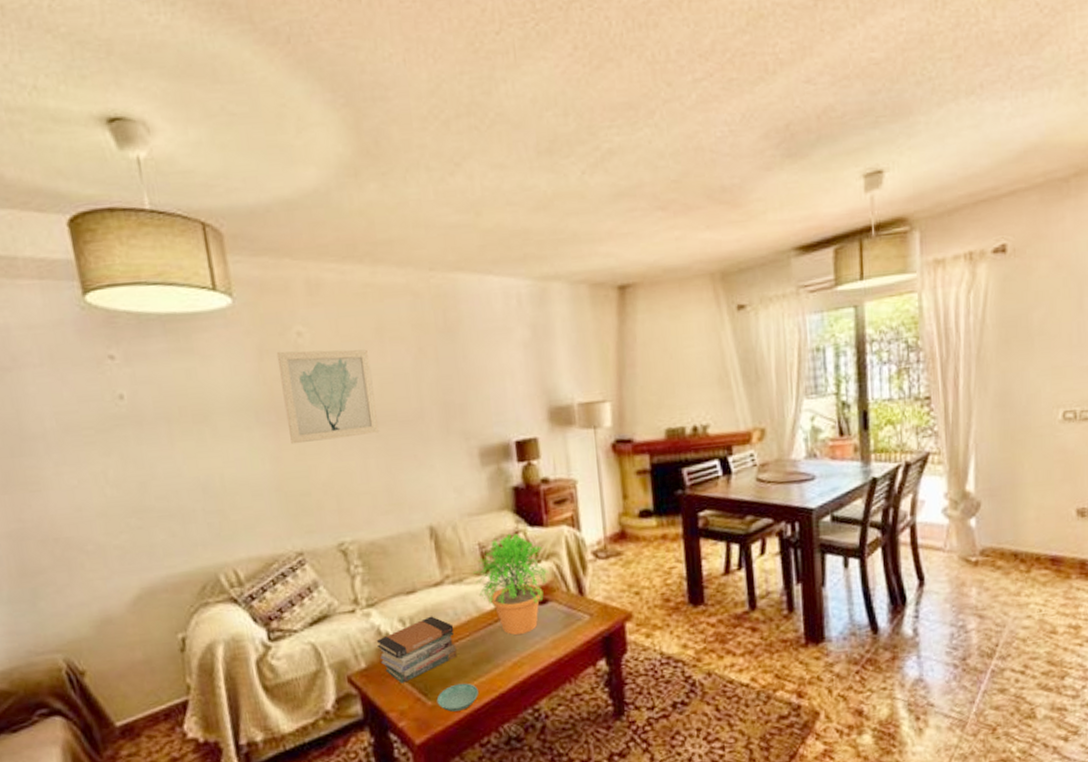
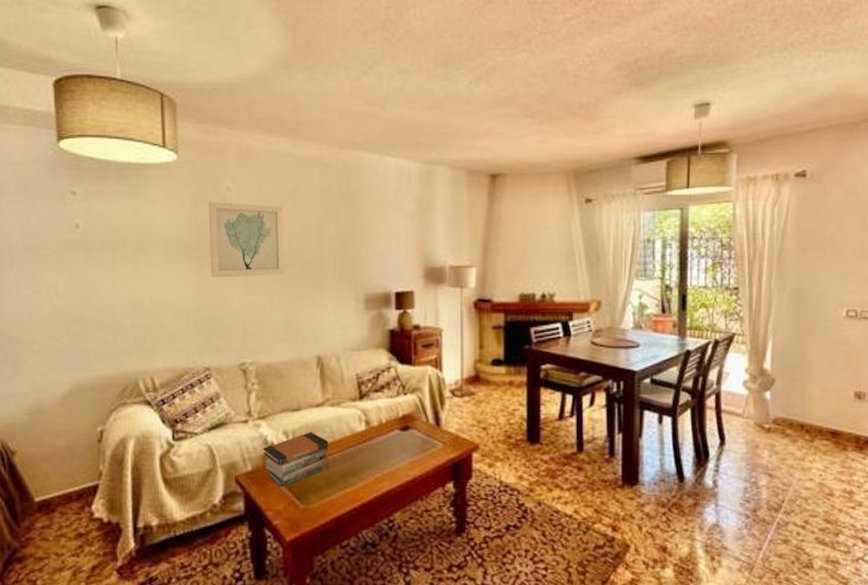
saucer: present [436,683,479,712] -> none [308,492,344,516]
potted plant: present [474,533,550,635] -> none [350,368,413,454]

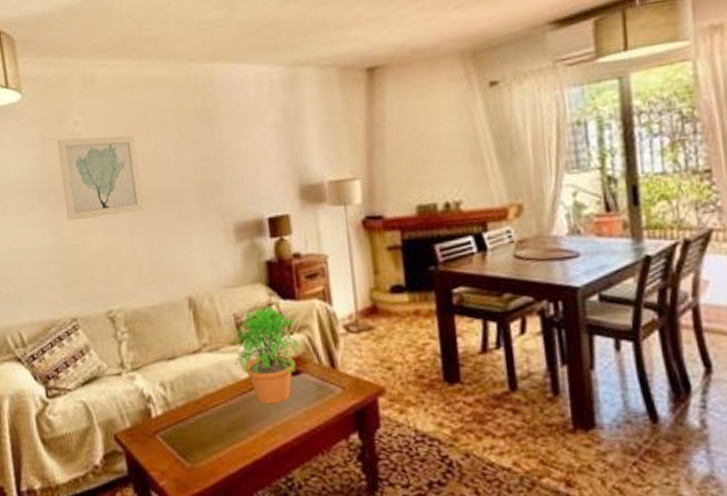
book stack: present [262,432,329,487] -> none [140,382,214,444]
potted plant: none [350,368,413,454] -> present [229,305,302,404]

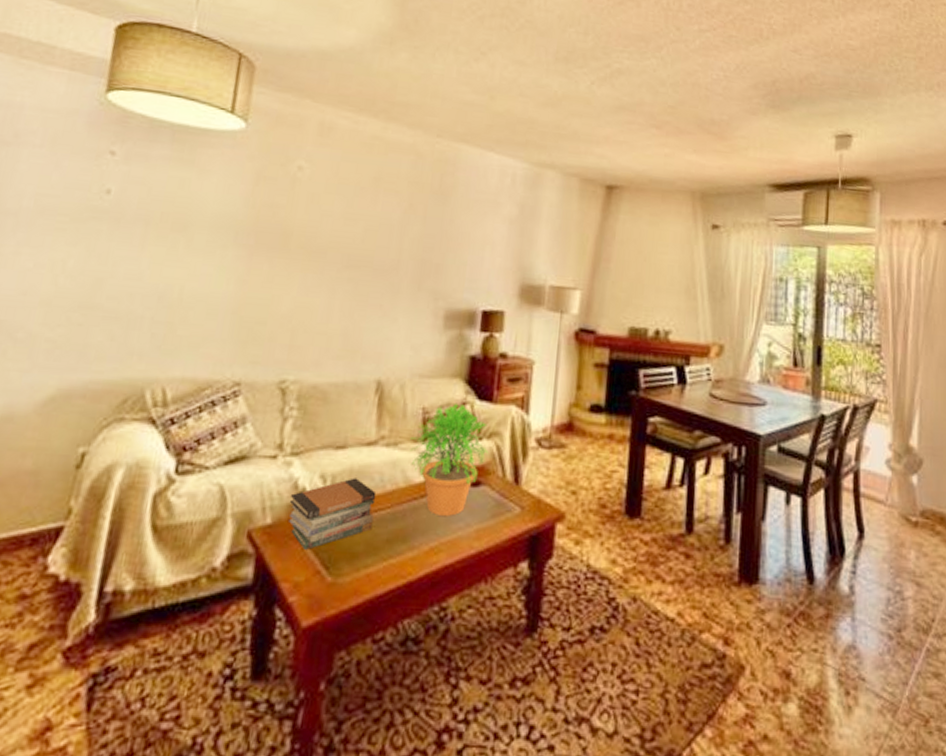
wall art: present [57,135,144,221] -> none [262,180,362,276]
book stack: none [140,382,214,444] -> present [289,478,377,550]

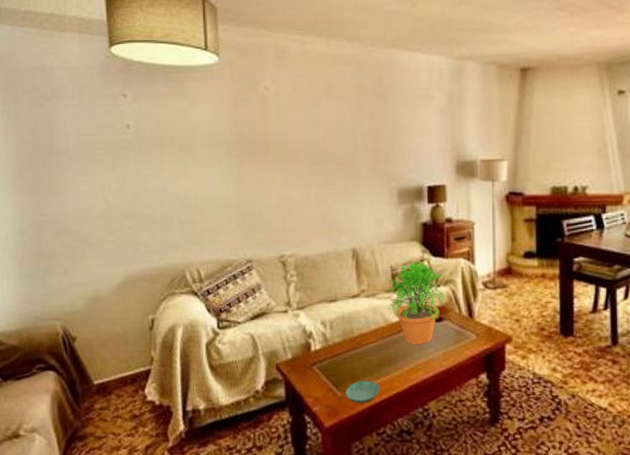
book stack: present [289,478,377,550] -> none [301,322,365,375]
saucer: none [337,561,386,594] -> present [345,380,380,403]

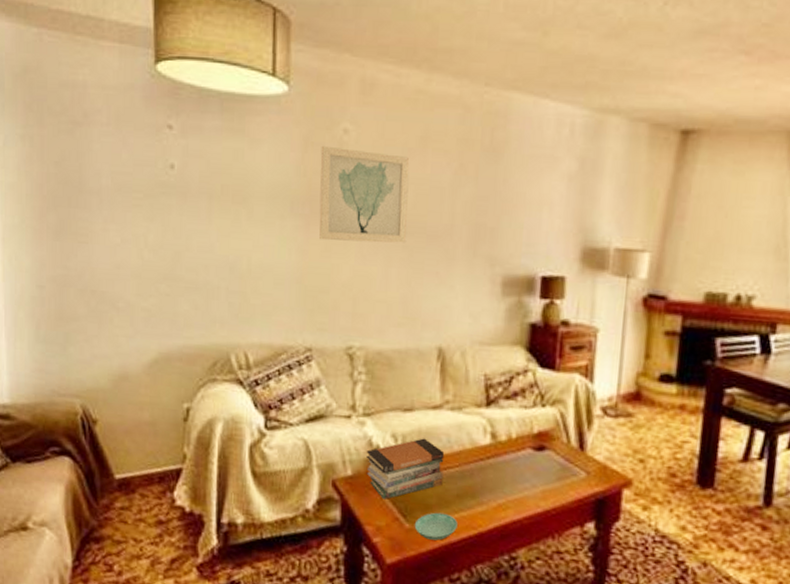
wall art: none [247,100,321,174] -> present [319,145,410,243]
book stack: none [301,322,365,375] -> present [365,438,445,499]
potted plant: present [385,260,446,344] -> none [474,370,553,477]

